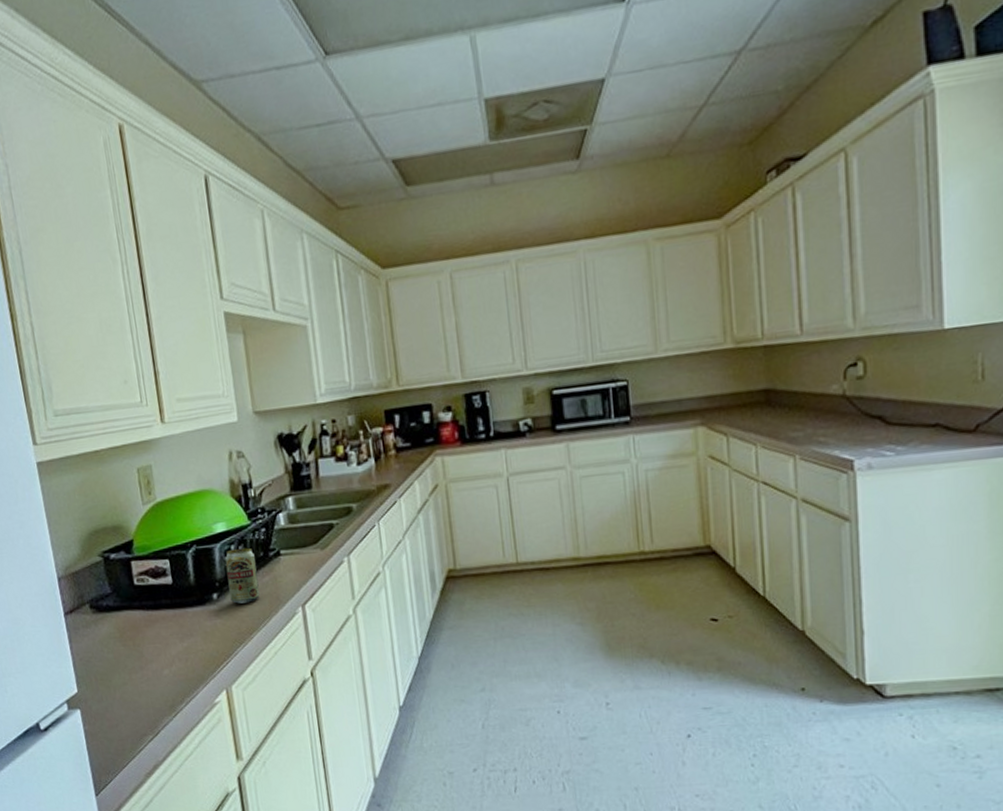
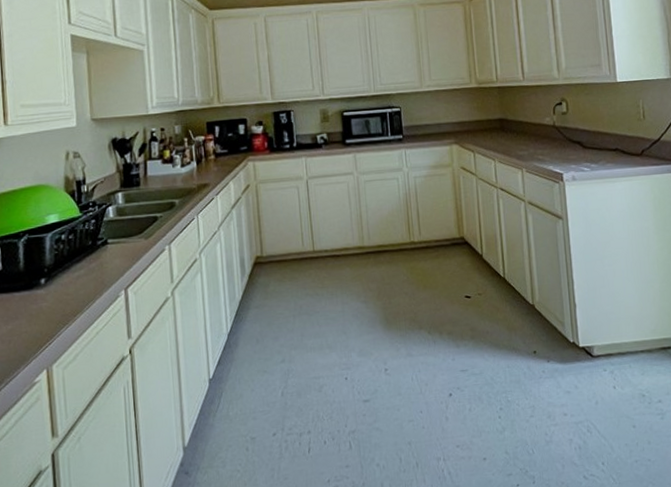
beverage can: present [225,547,260,604] -> none [55,237,86,288]

